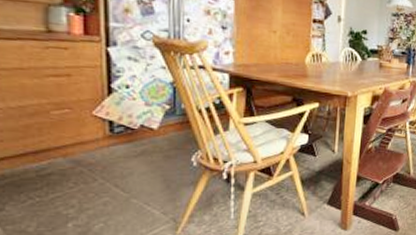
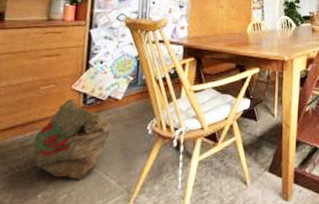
bag: none [53,125,149,210] -> present [32,98,112,180]

